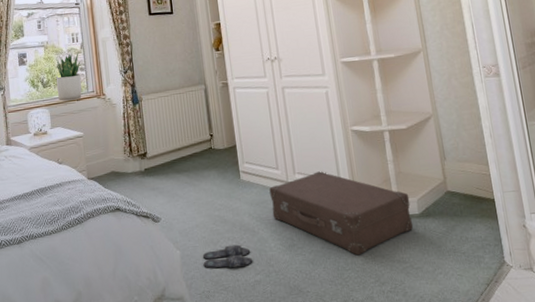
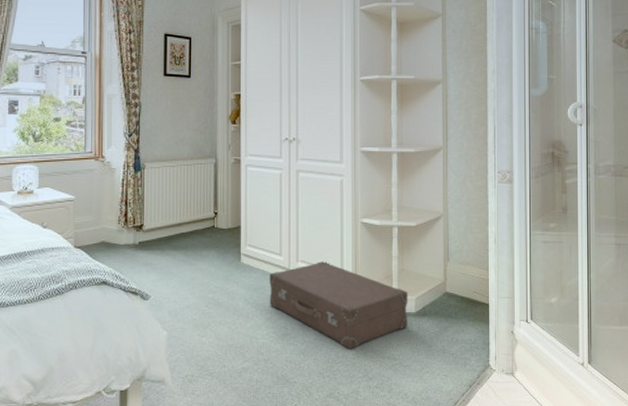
planter: present [55,51,82,101] -> none [49,106,81,159]
slippers: present [203,244,253,269] -> none [190,329,243,354]

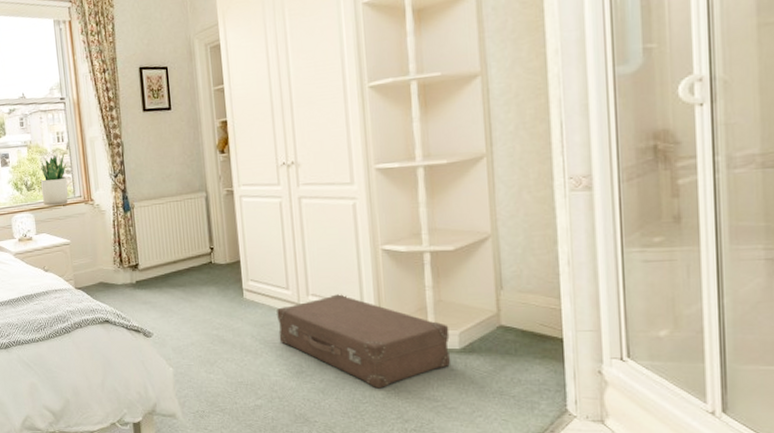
planter: none [49,106,81,159] -> present [40,152,69,206]

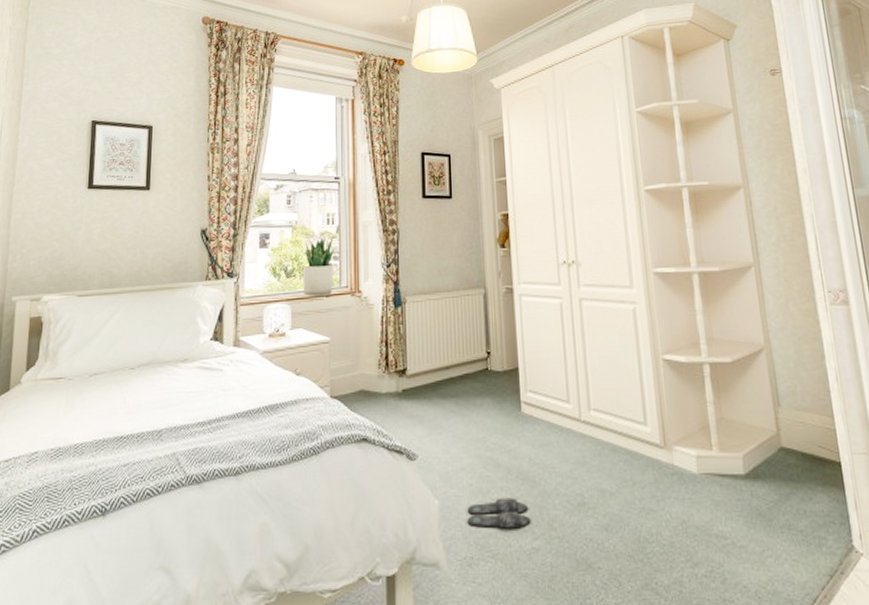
slippers: none [198,366,254,390] -> present [467,497,531,529]
suitcase: present [277,294,450,389] -> none [557,409,736,524]

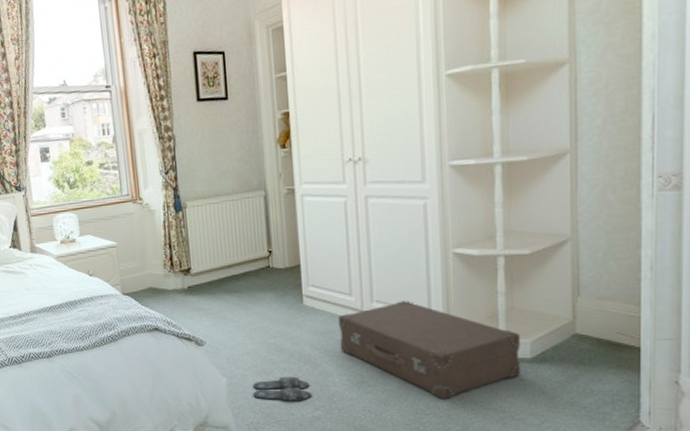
planter: present [302,236,335,296] -> none [84,146,115,205]
suitcase: none [557,409,736,524] -> present [338,300,521,400]

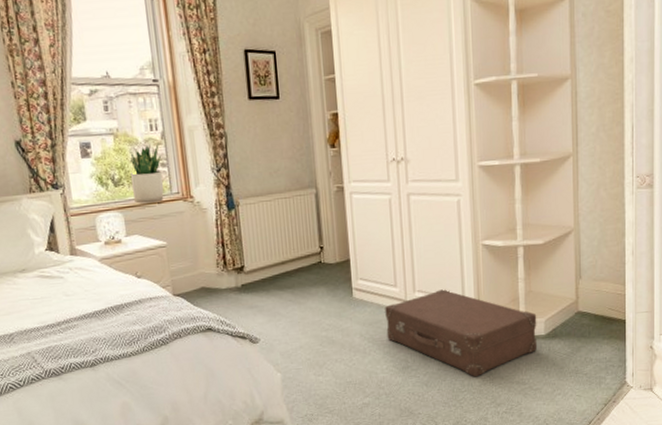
planter: none [84,146,115,205] -> present [129,142,164,204]
slippers: present [253,376,312,401] -> none [307,366,362,392]

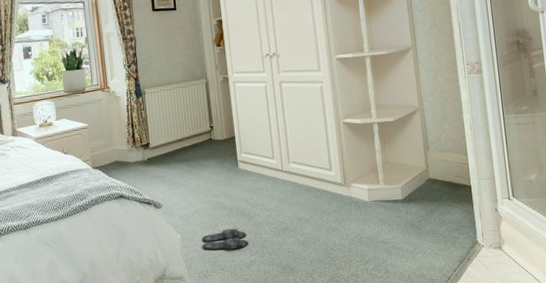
slippers: none [307,366,362,392] -> present [202,228,249,251]
suitcase: present [385,289,537,377] -> none [265,160,396,237]

